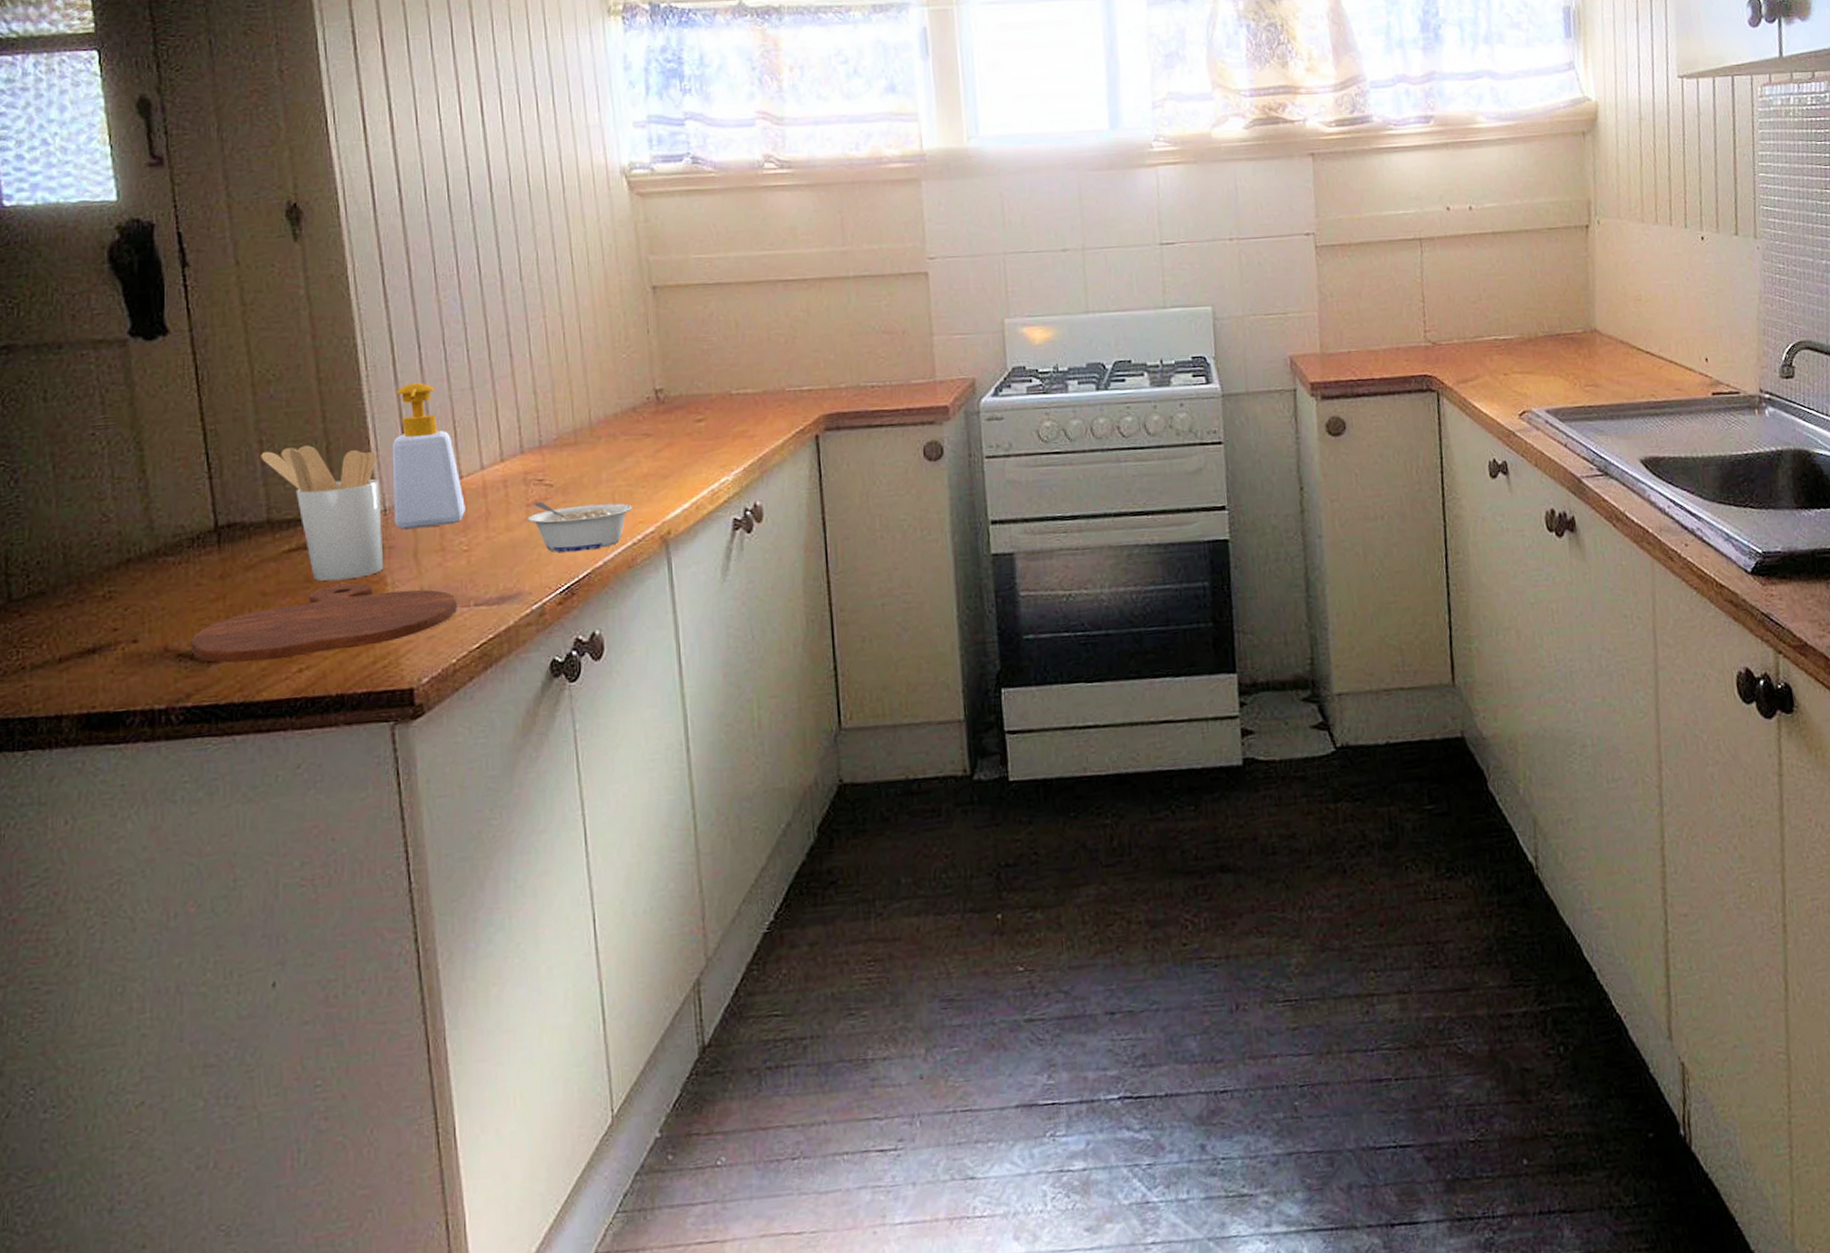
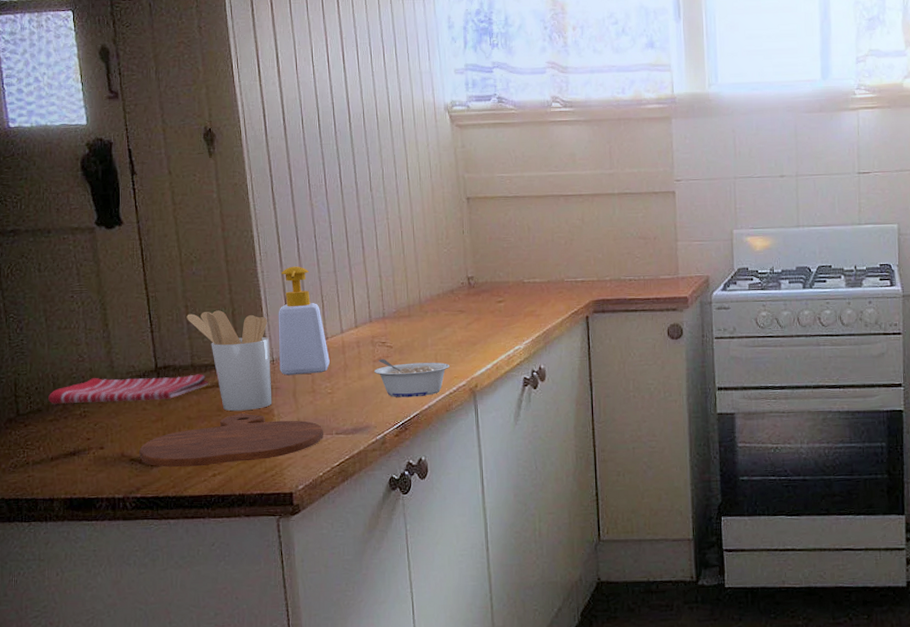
dish towel: none [56,532,293,583] -> present [48,374,209,404]

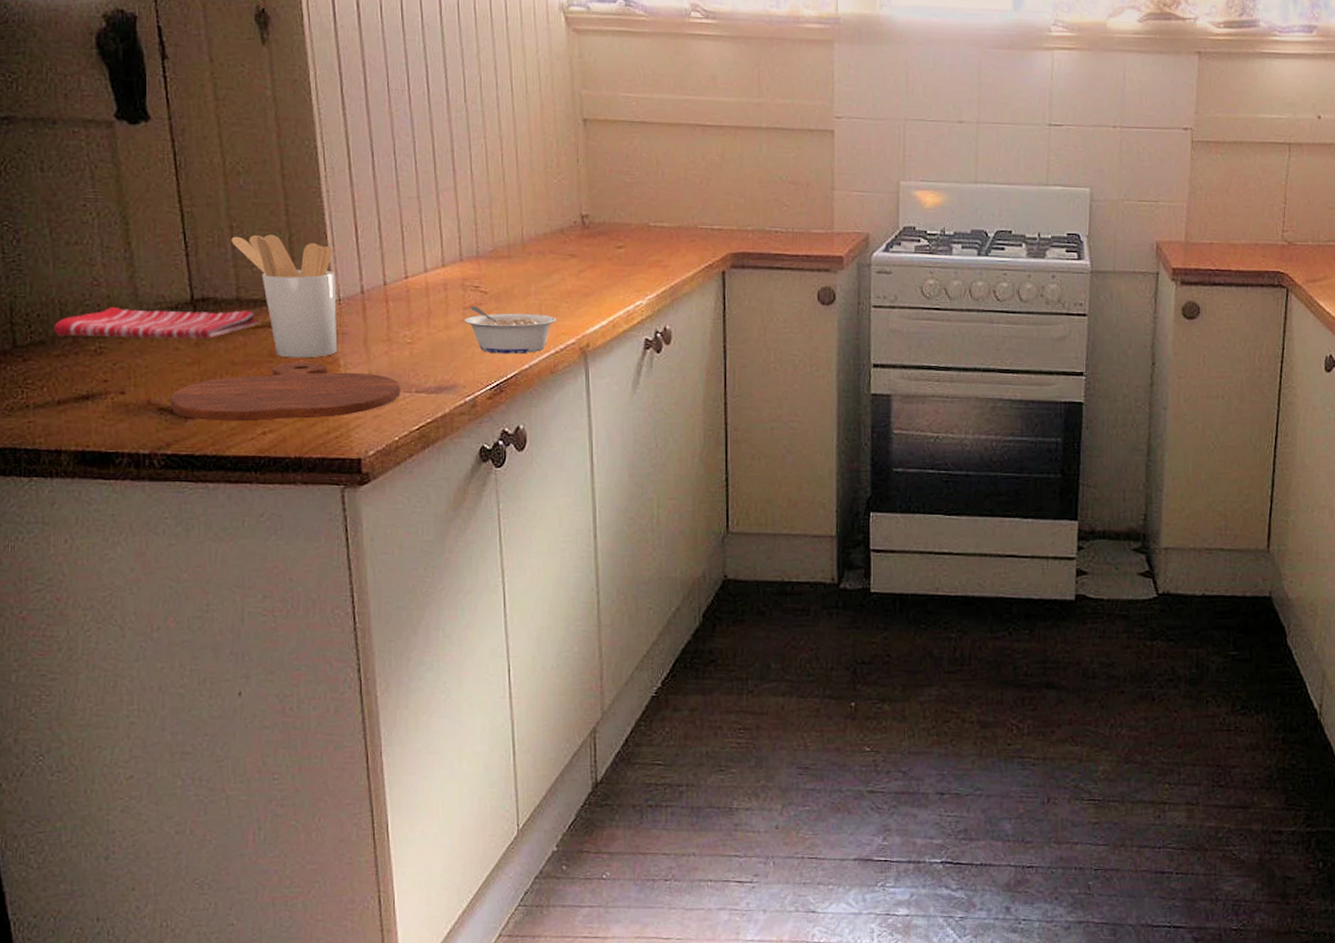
soap bottle: present [278,266,330,376] -> none [346,187,410,319]

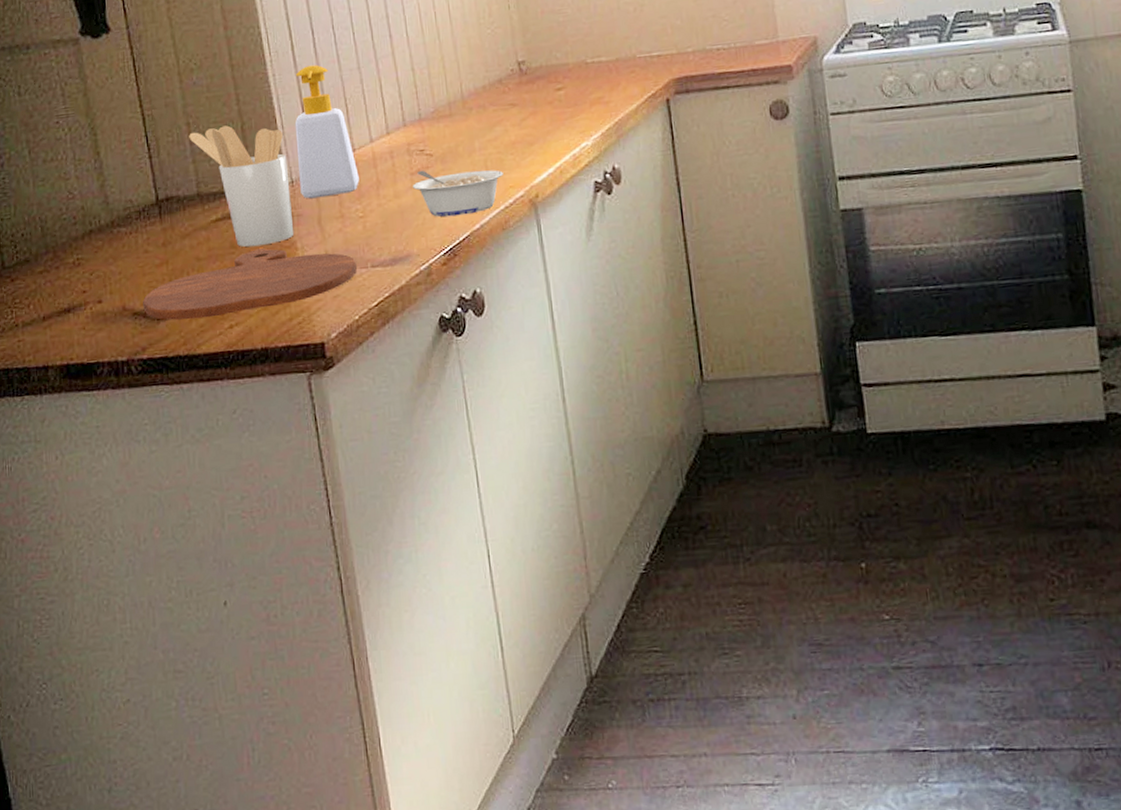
dish towel: present [54,306,259,339] -> none [36,204,219,252]
soap bottle: none [346,187,410,319] -> present [294,65,359,199]

